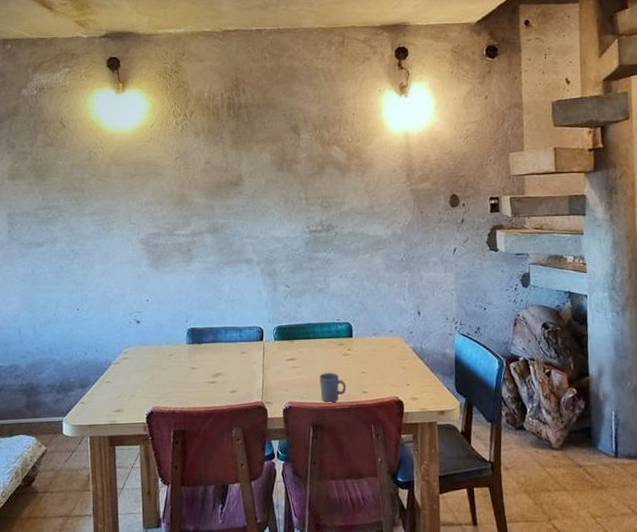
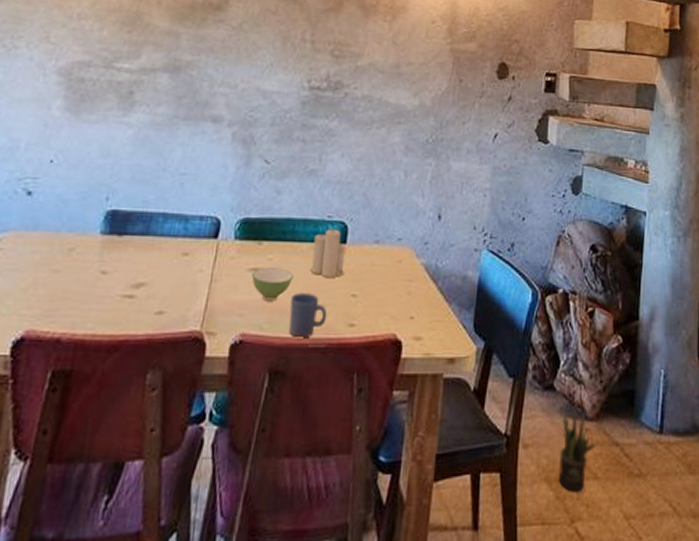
bowl: none [290,357,319,380] -> present [252,267,294,301]
candle: none [329,327,355,362] -> present [310,227,346,279]
potted plant: none [532,443,563,500] -> present [558,410,596,492]

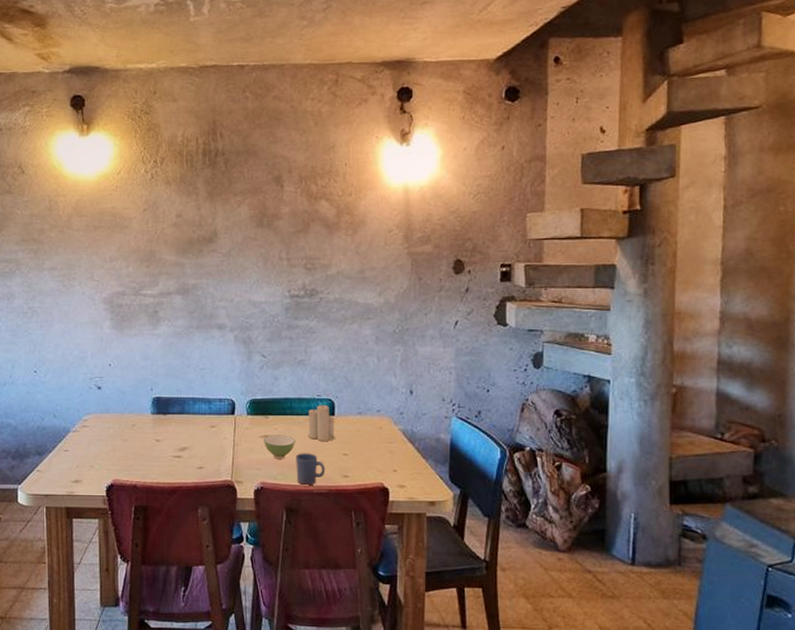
potted plant: present [558,410,596,492] -> none [534,544,569,606]

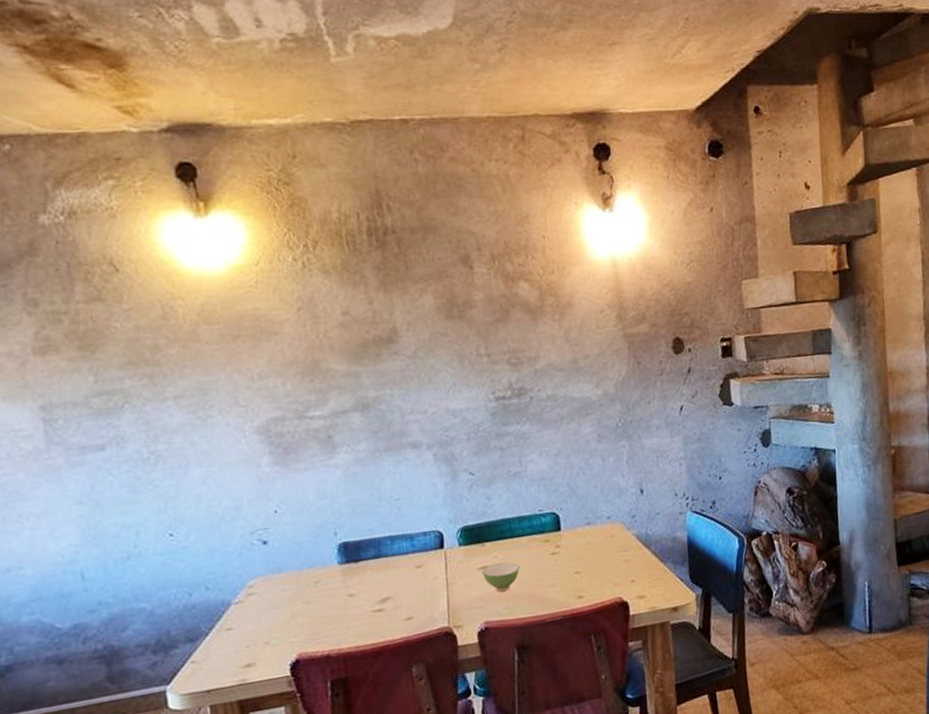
mug: present [296,453,326,486] -> none [522,578,558,616]
candle: present [308,403,336,442] -> none [531,518,565,563]

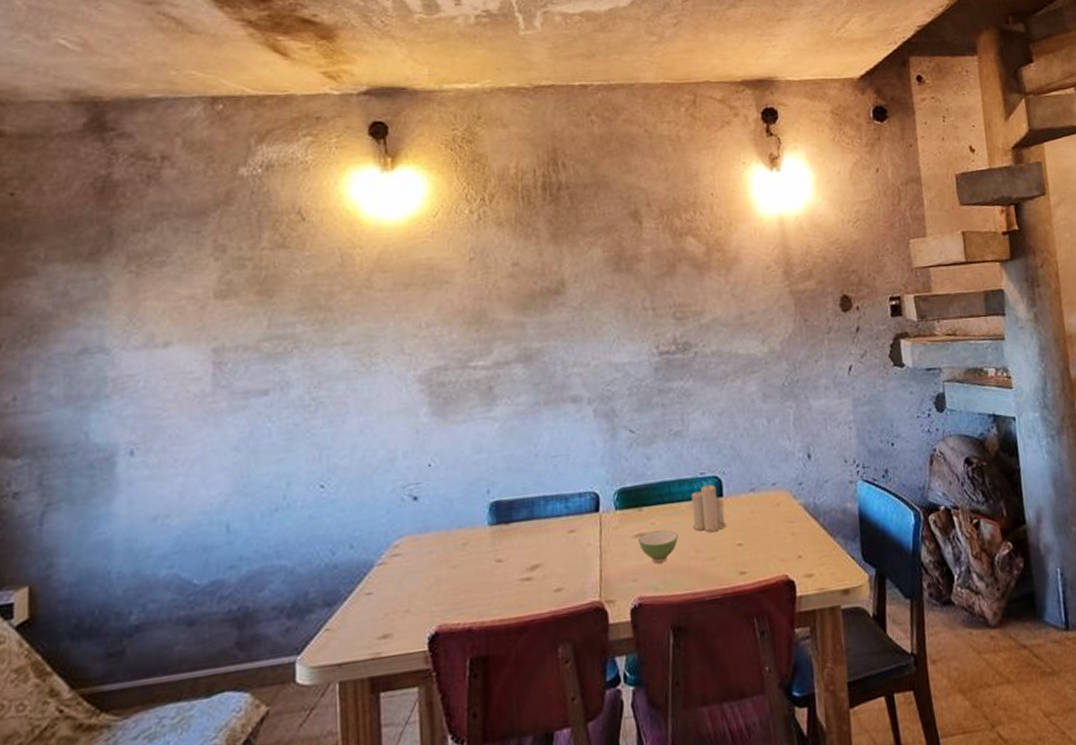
candle: none [531,518,565,563] -> present [691,483,727,533]

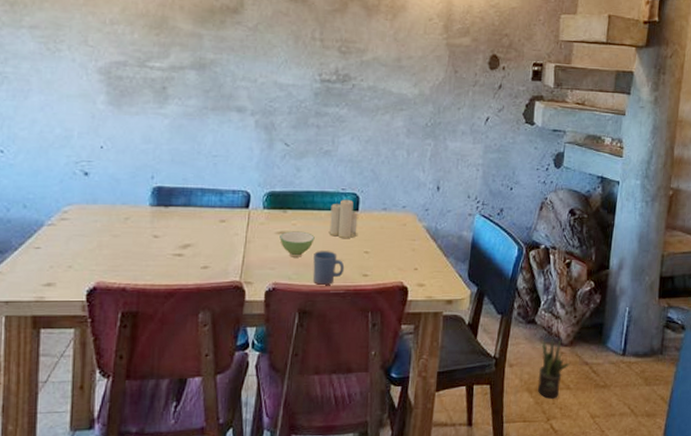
mug: none [680,549,718,593] -> present [312,251,345,286]
potted plant: none [964,620,1004,699] -> present [537,339,570,399]

